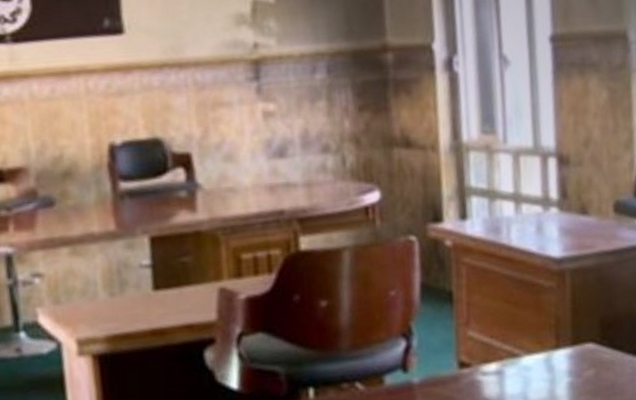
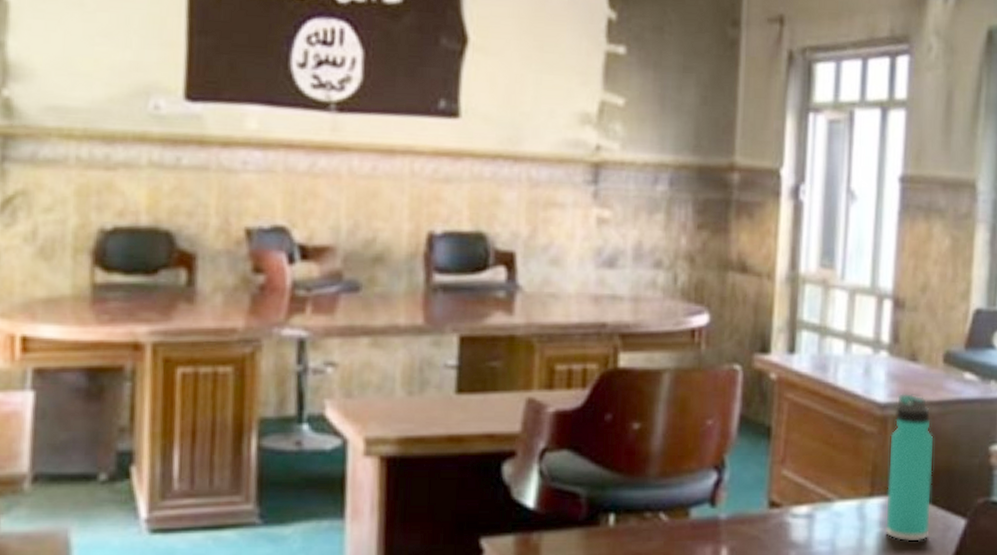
thermos bottle: none [569,246,618,389] -> present [885,394,934,542]

